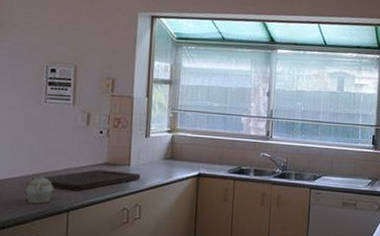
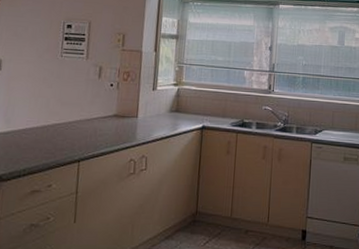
teapot: present [24,176,55,203] -> none [39,126,68,153]
cutting board: present [32,170,141,190] -> none [47,121,148,141]

